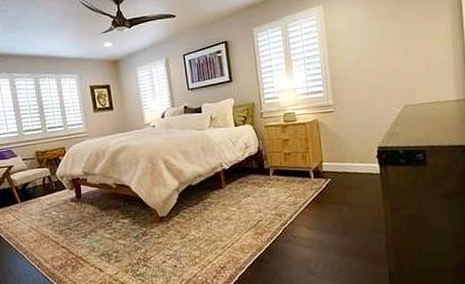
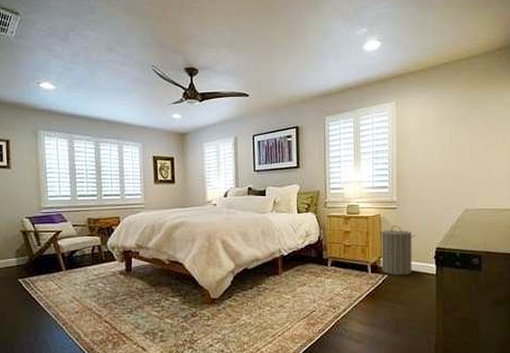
laundry hamper: none [317,129,355,179] -> present [378,226,415,276]

